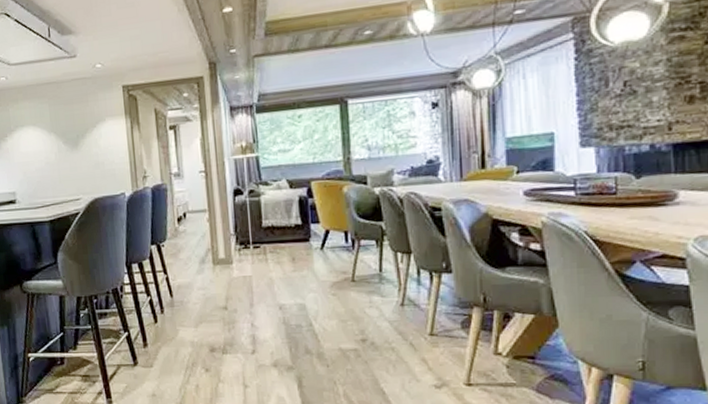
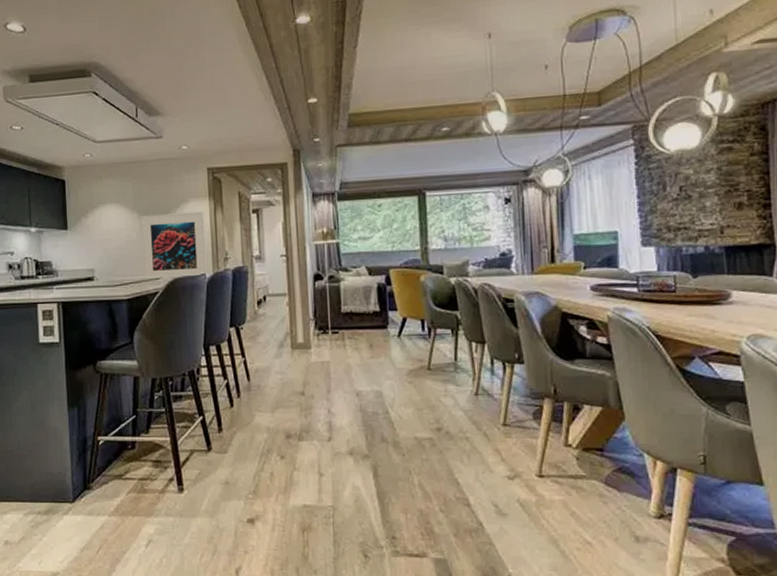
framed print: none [58,130,127,198] -> present [140,211,207,277]

